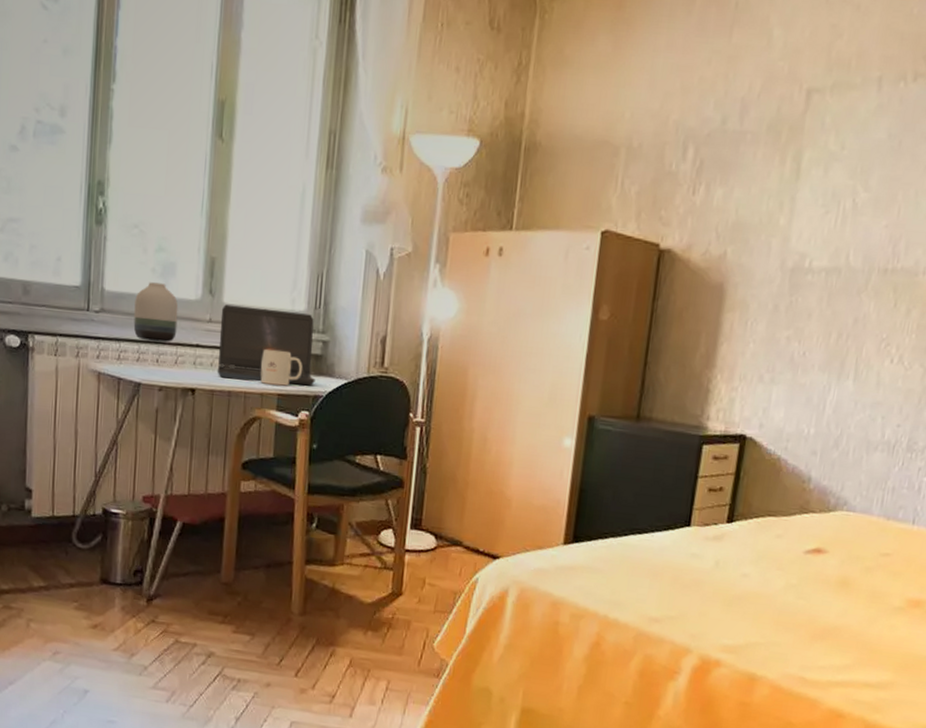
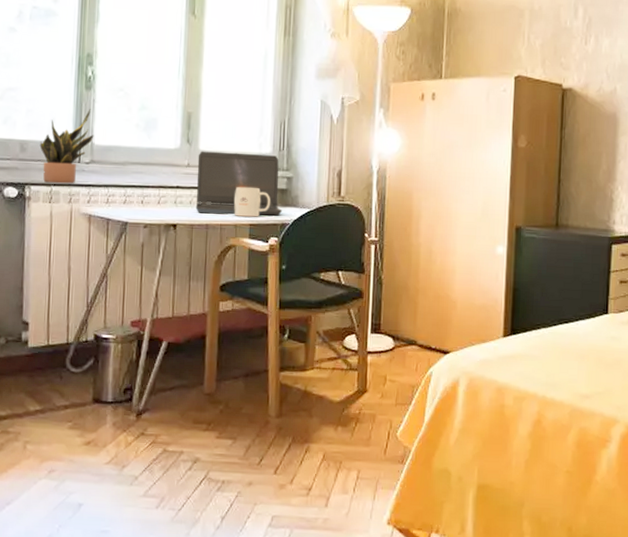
potted plant: none [44,248,105,335] -> present [39,109,94,184]
vase: present [133,282,178,343] -> none [120,135,160,186]

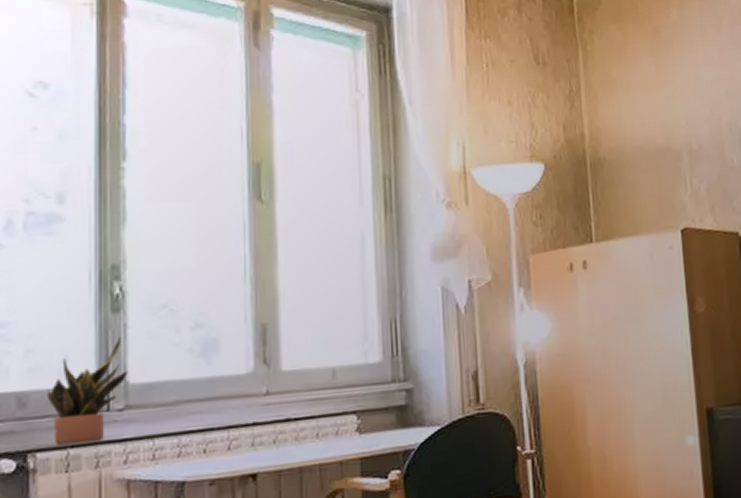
laptop computer: present [195,151,282,216] -> none [280,364,403,454]
mug: present [233,186,270,217] -> none [335,408,386,450]

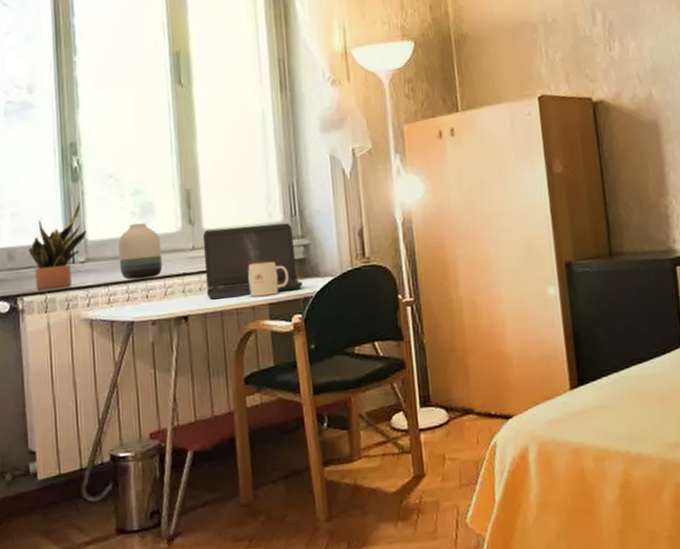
vase: none [170,362,227,432] -> present [118,223,163,280]
laptop computer: none [280,364,403,454] -> present [202,223,303,300]
mug: none [335,408,386,450] -> present [247,261,289,297]

